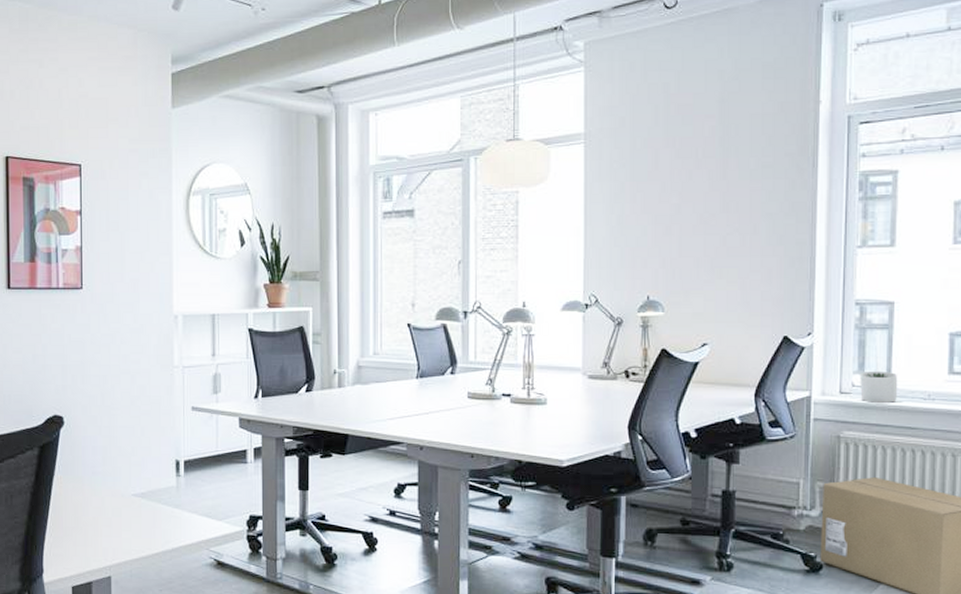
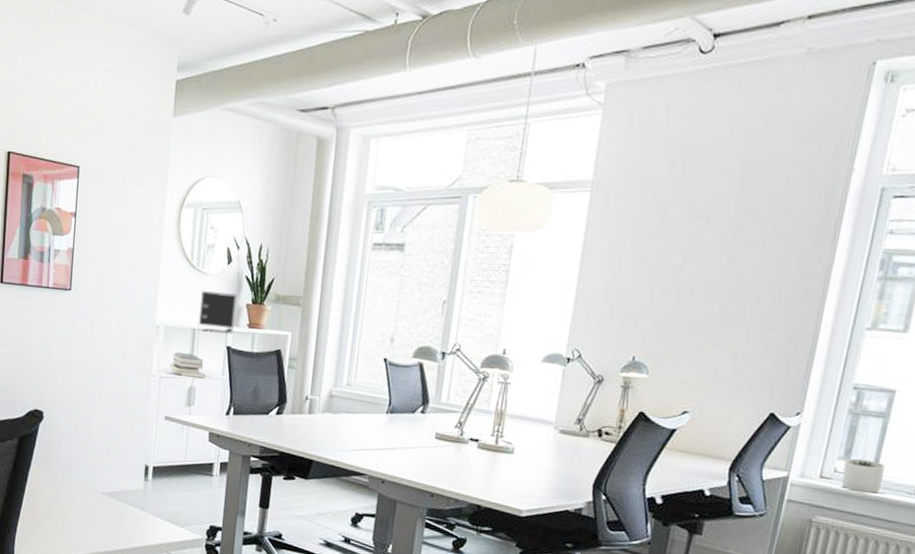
books: none [192,339,230,365] -> present [169,351,206,379]
binder: none [216,274,254,317] -> present [197,290,237,334]

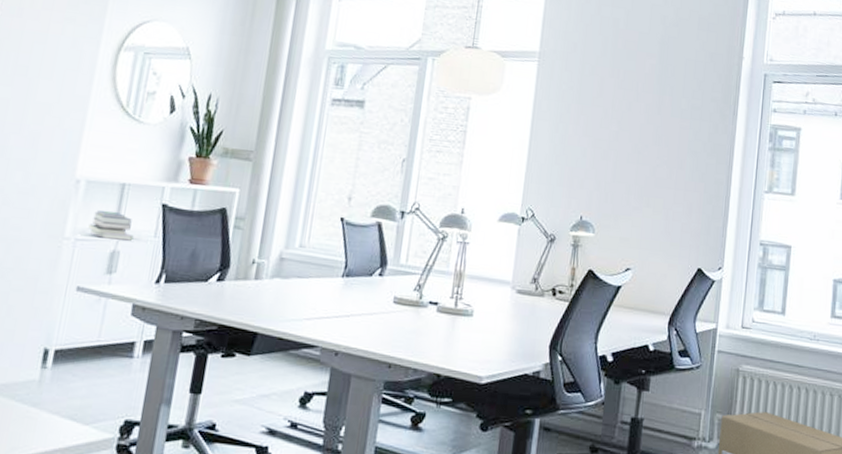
binder: present [197,290,237,334] -> none [128,141,179,190]
planter: present [841,458,885,495] -> none [758,308,790,342]

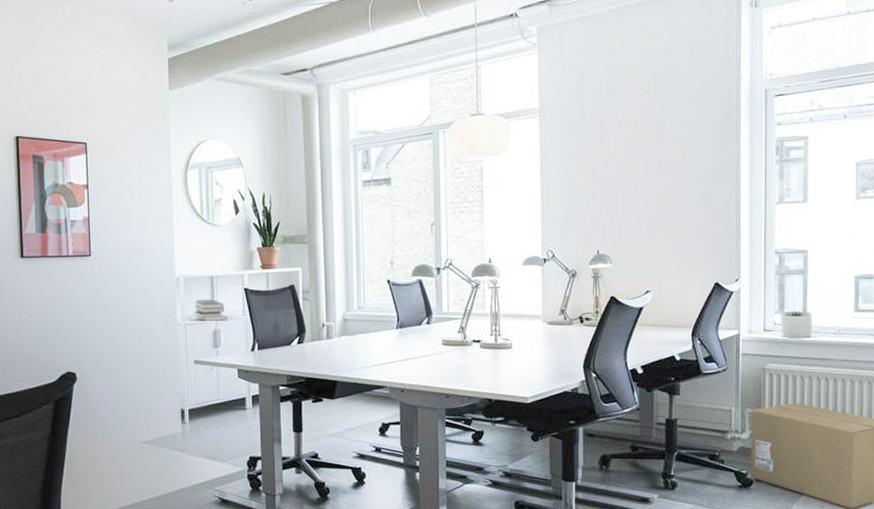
planter: none [758,308,790,342] -> present [781,310,813,339]

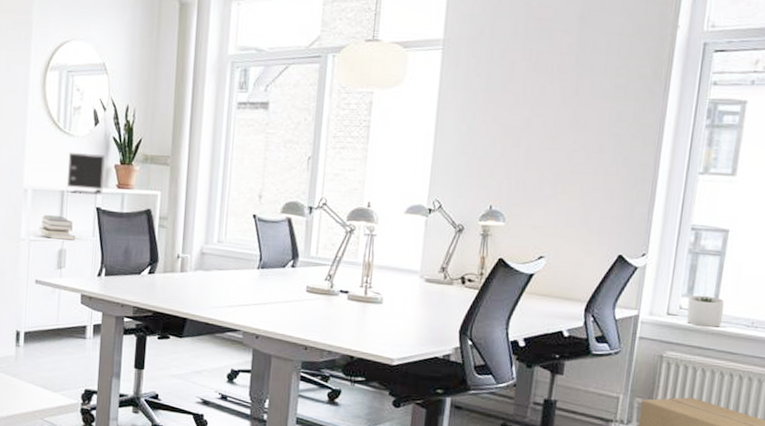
binder: none [214,240,249,278] -> present [66,152,105,195]

